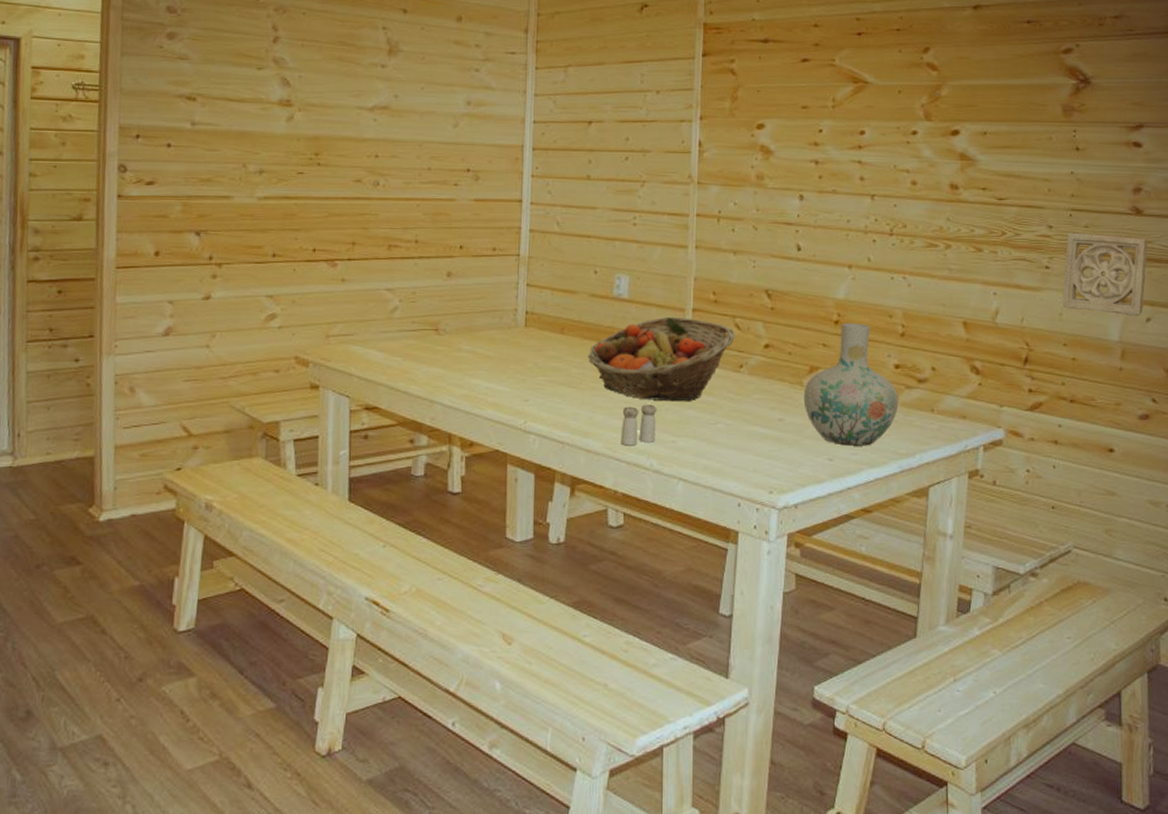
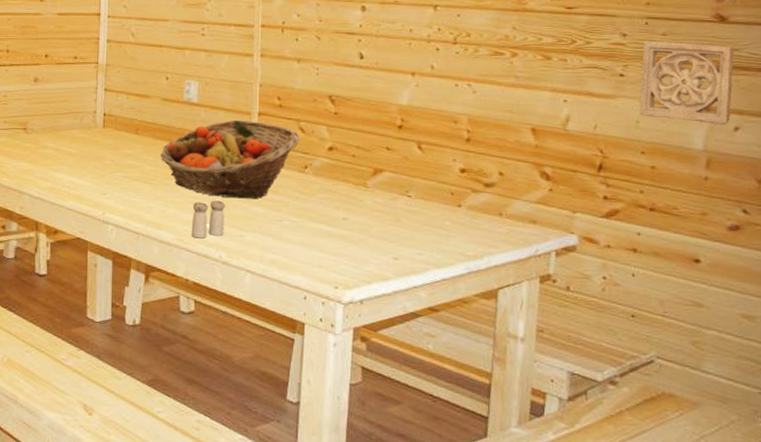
vase: present [803,323,899,446] -> none [368,128,465,247]

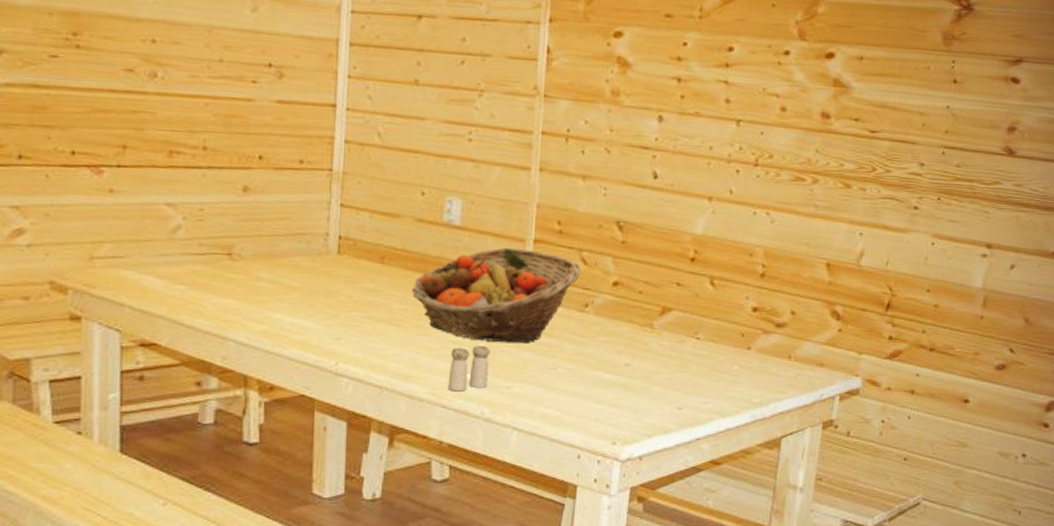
wall ornament: present [639,40,734,126] -> none [929,171,1018,263]

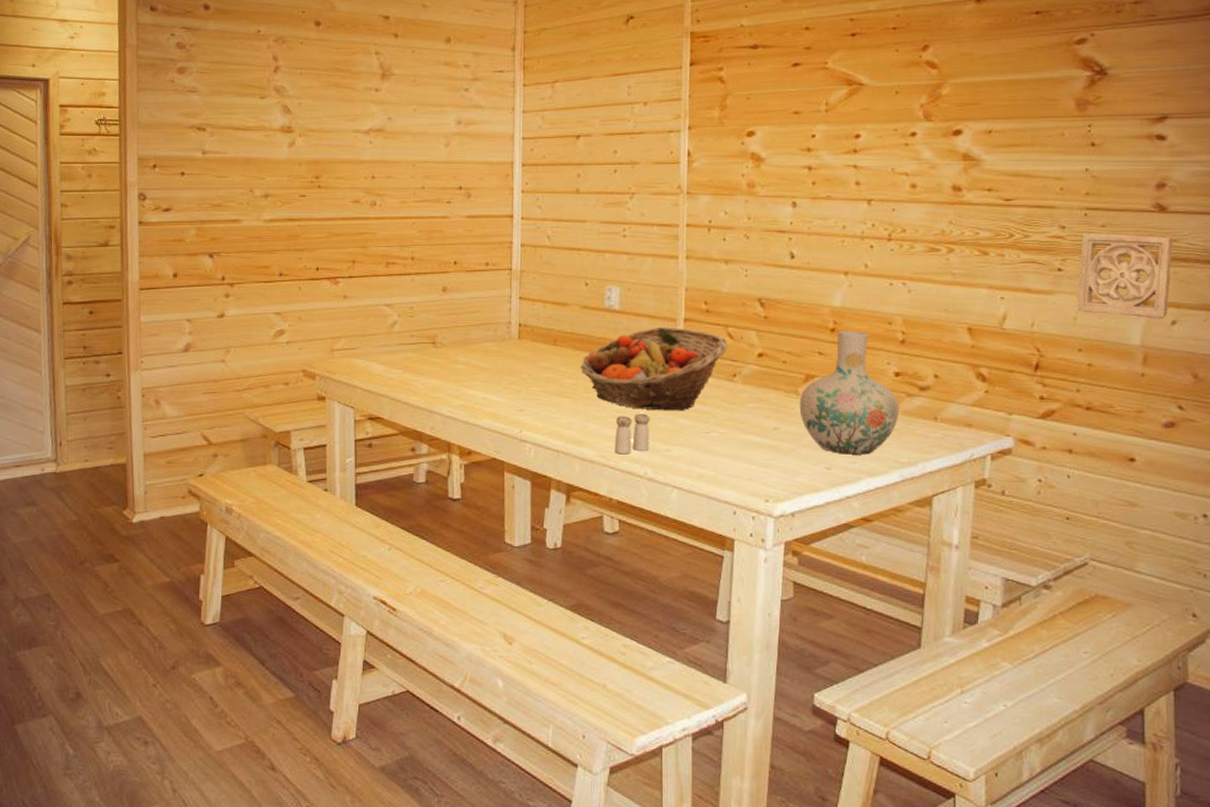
vase: none [653,261,755,394] -> present [799,331,899,455]
wall ornament: none [929,171,1018,263] -> present [1077,232,1173,320]

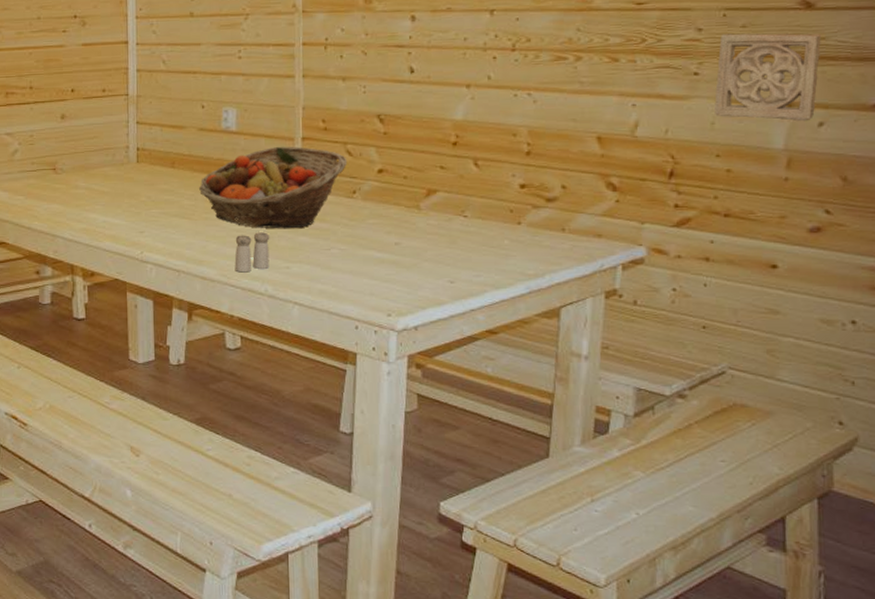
vase: present [799,331,899,455] -> none [421,144,525,268]

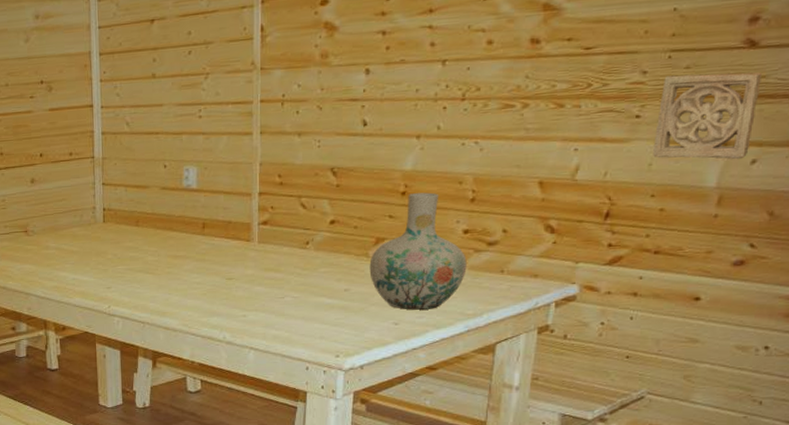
fruit basket: present [198,146,348,229] -> none [161,201,302,280]
salt and pepper shaker: present [234,232,270,273] -> none [195,283,228,322]
vase: none [421,144,525,268] -> present [369,192,467,310]

